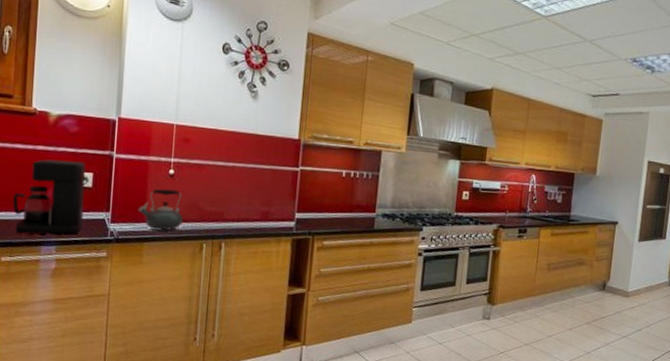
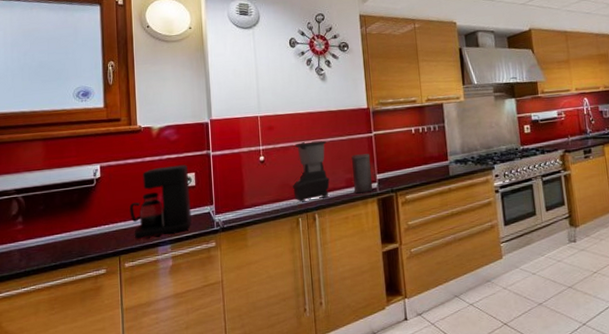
kettle: present [137,188,184,231] -> none [237,174,279,214]
blender: none [200,162,247,228] -> present [292,140,330,203]
canister: none [268,187,293,230] -> present [351,153,373,194]

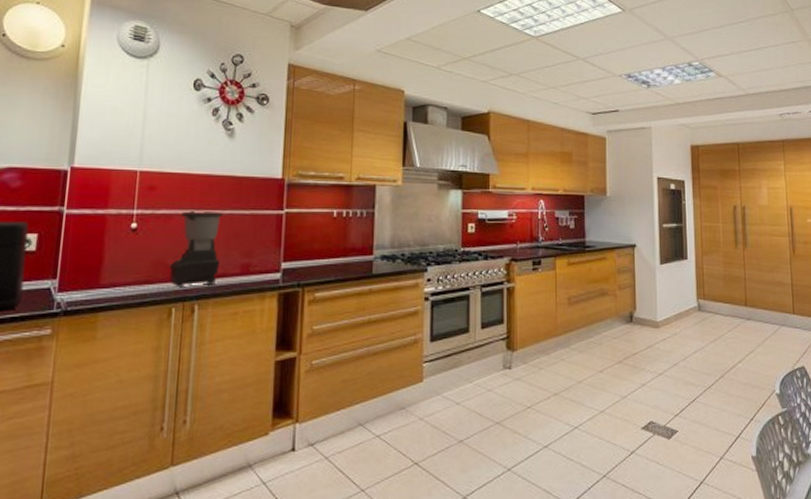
canister: present [351,153,373,194] -> none [249,235,277,284]

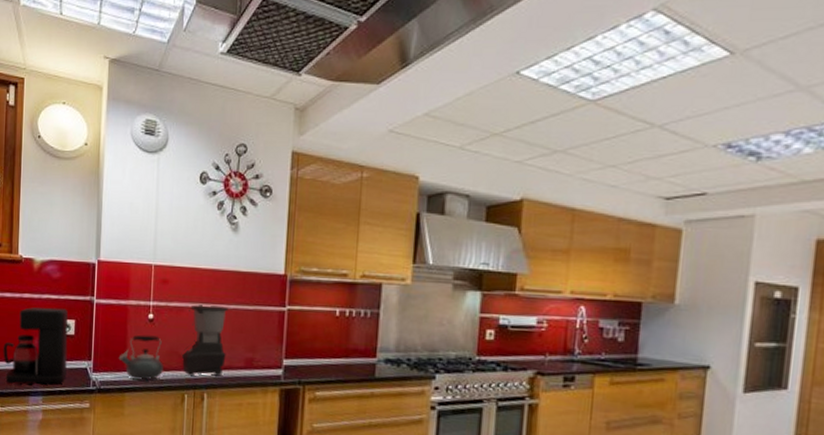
kettle: none [91,246,149,297] -> present [118,334,165,380]

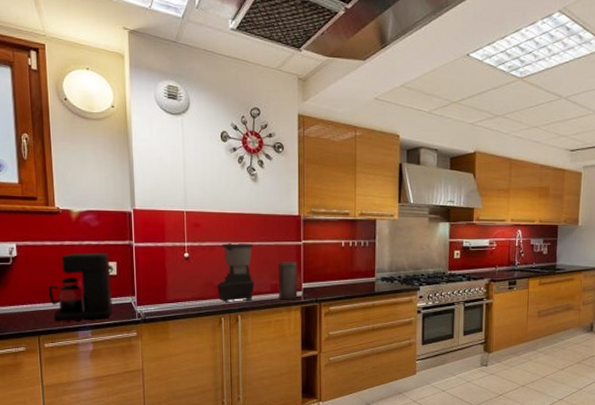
kettle: present [118,334,165,380] -> none [160,271,202,309]
canister: none [253,330,279,379] -> present [278,262,298,300]

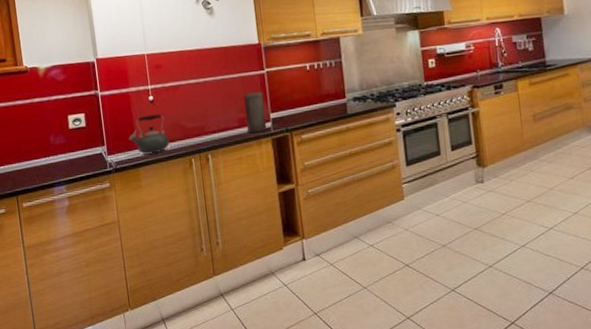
coffee maker: present [48,252,113,322] -> none [22,105,85,180]
kettle: none [160,271,202,309] -> present [128,114,170,155]
blender: present [216,242,254,303] -> none [183,78,222,143]

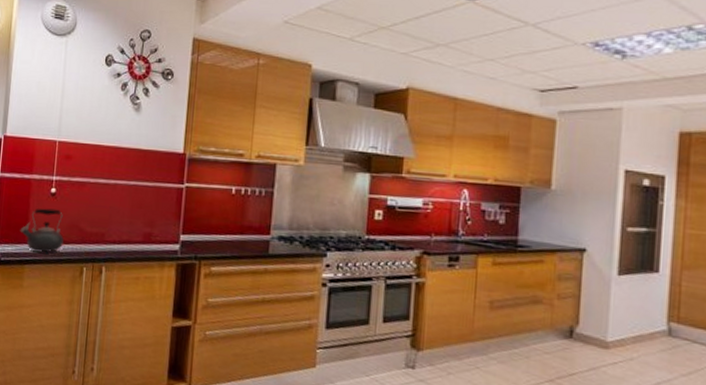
canister: present [243,92,267,134] -> none [150,206,177,254]

